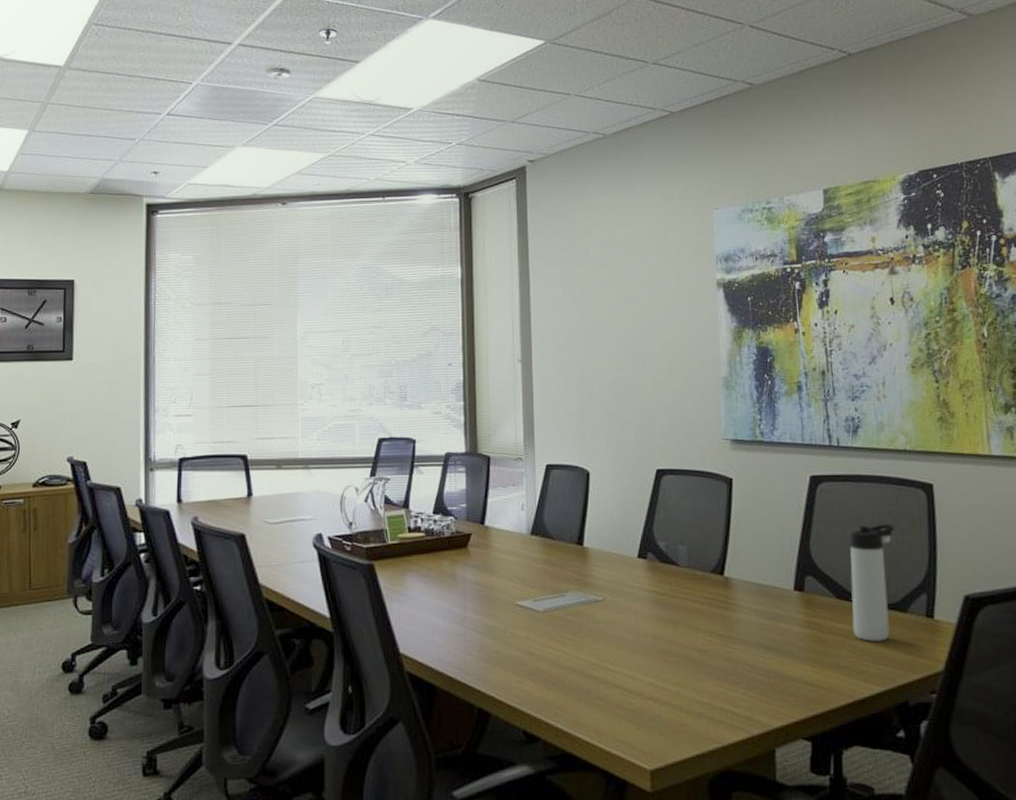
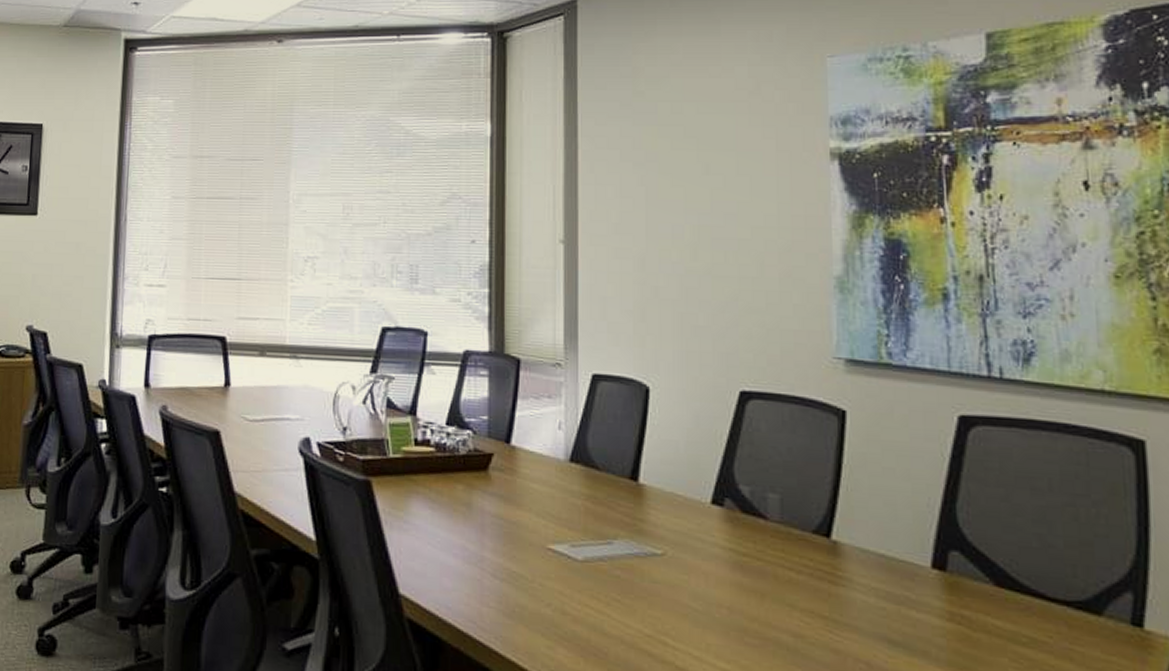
thermos bottle: present [849,524,895,642] -> none [1015,489,1086,653]

